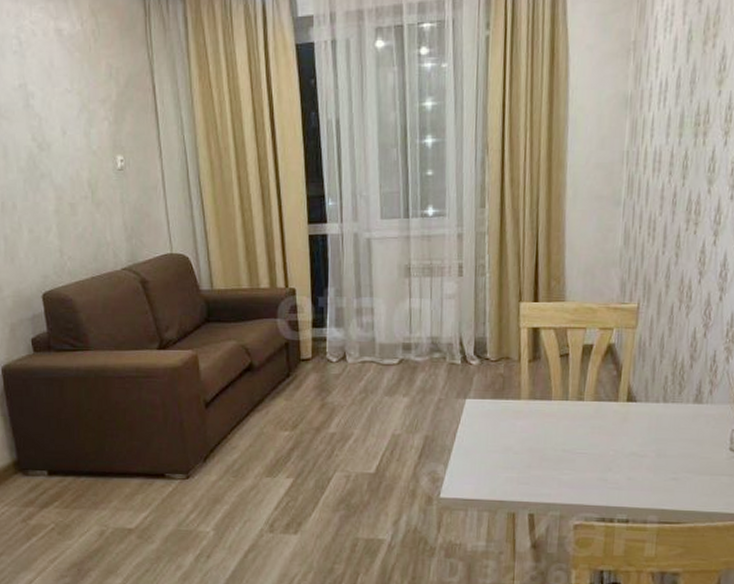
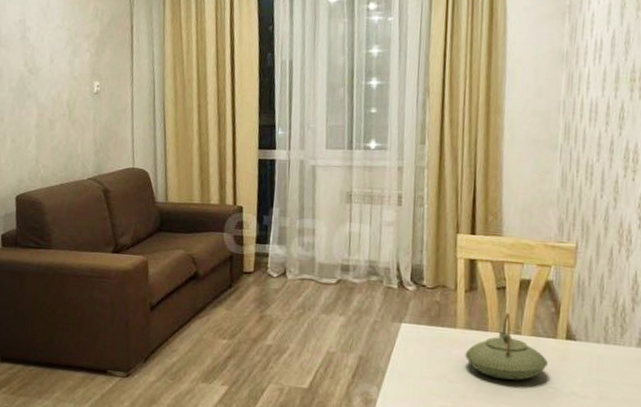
teapot: none [529,379,609,446] -> present [465,312,548,381]

